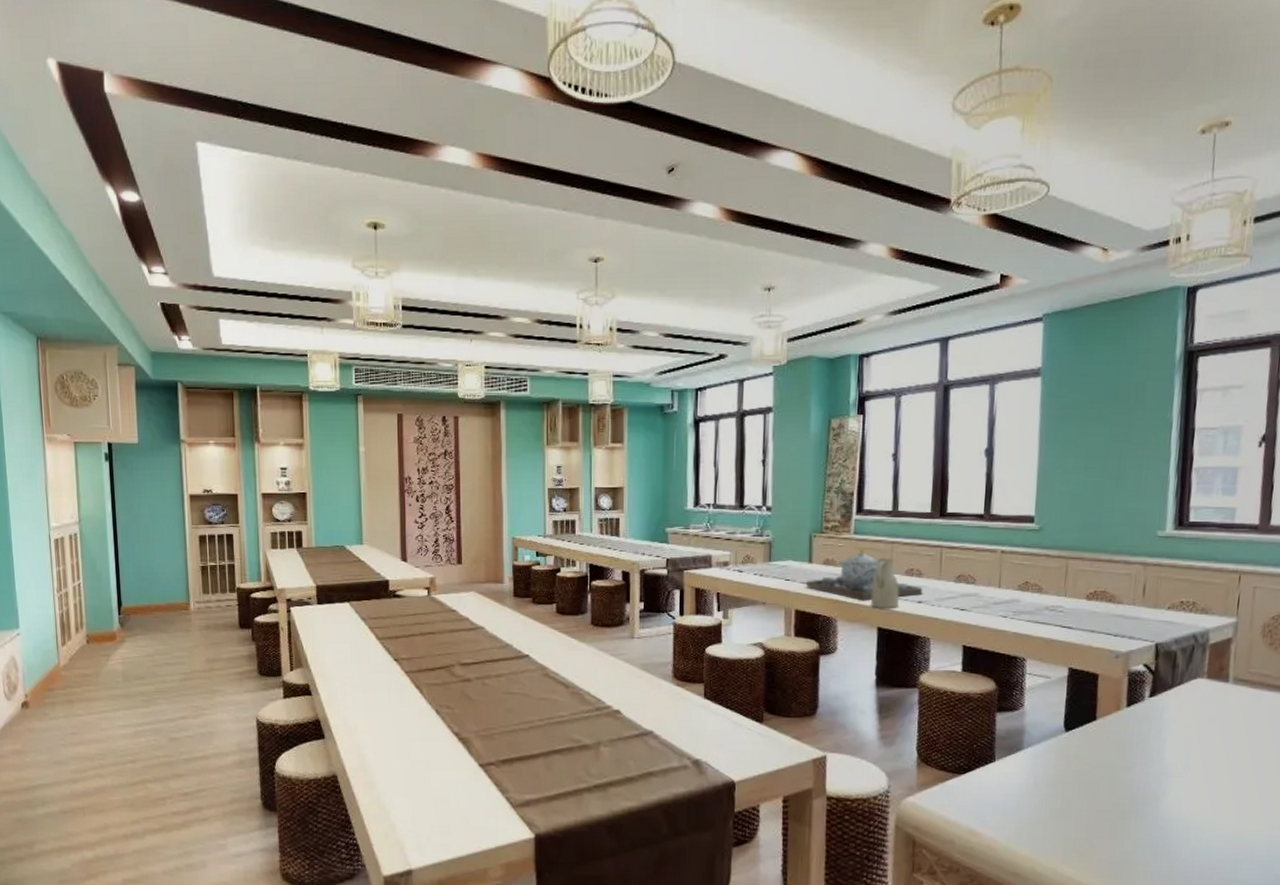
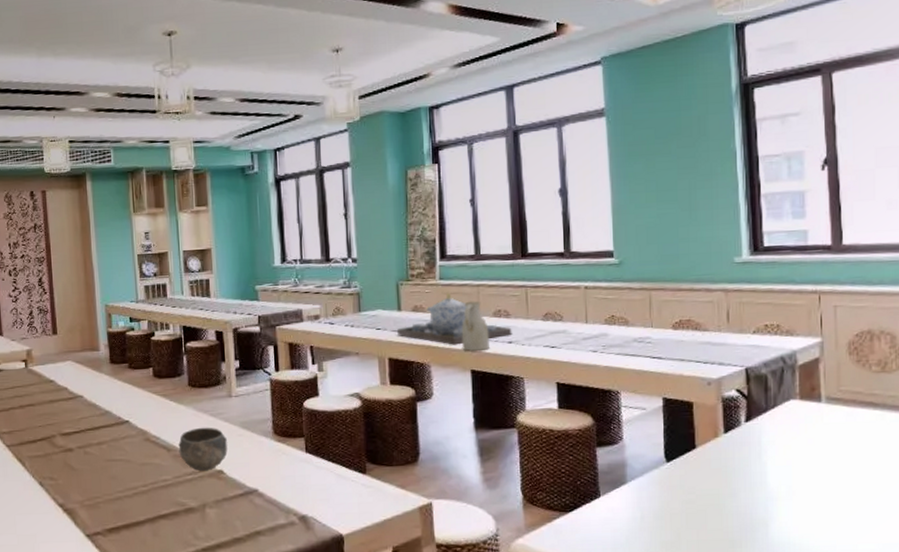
bowl: none [577,666,626,709] -> present [178,427,228,470]

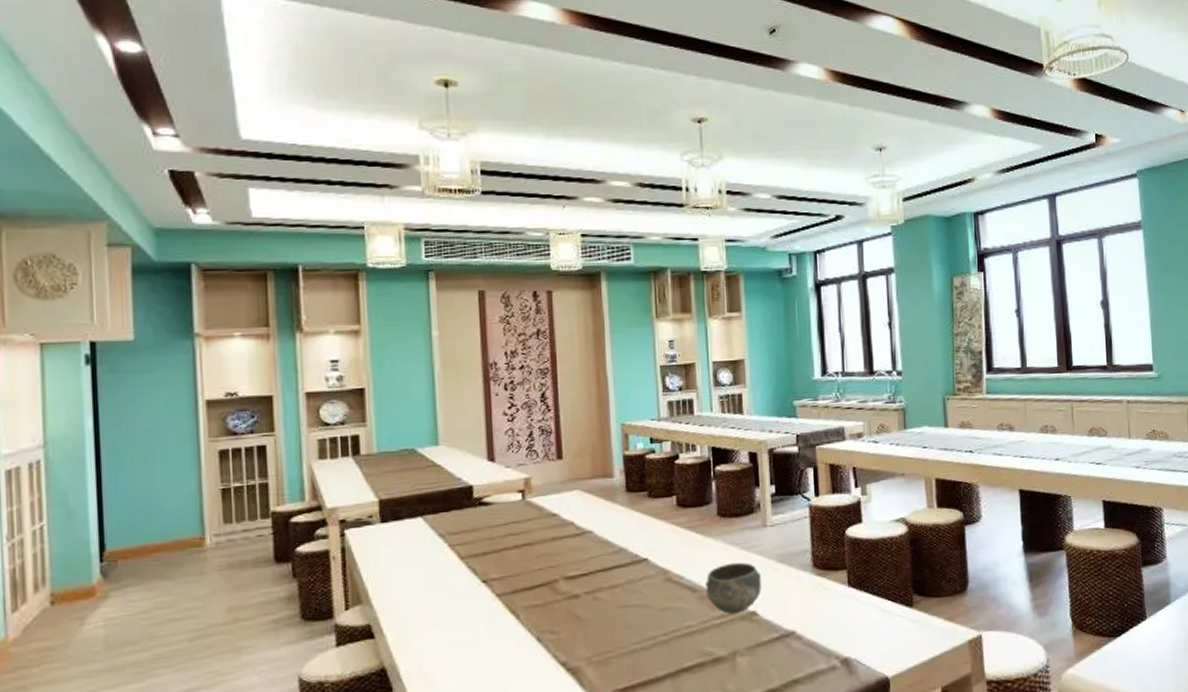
tea set: present [397,292,512,345] -> none [944,407,1059,464]
ceramic pitcher: present [461,301,491,351] -> none [1009,416,1038,469]

